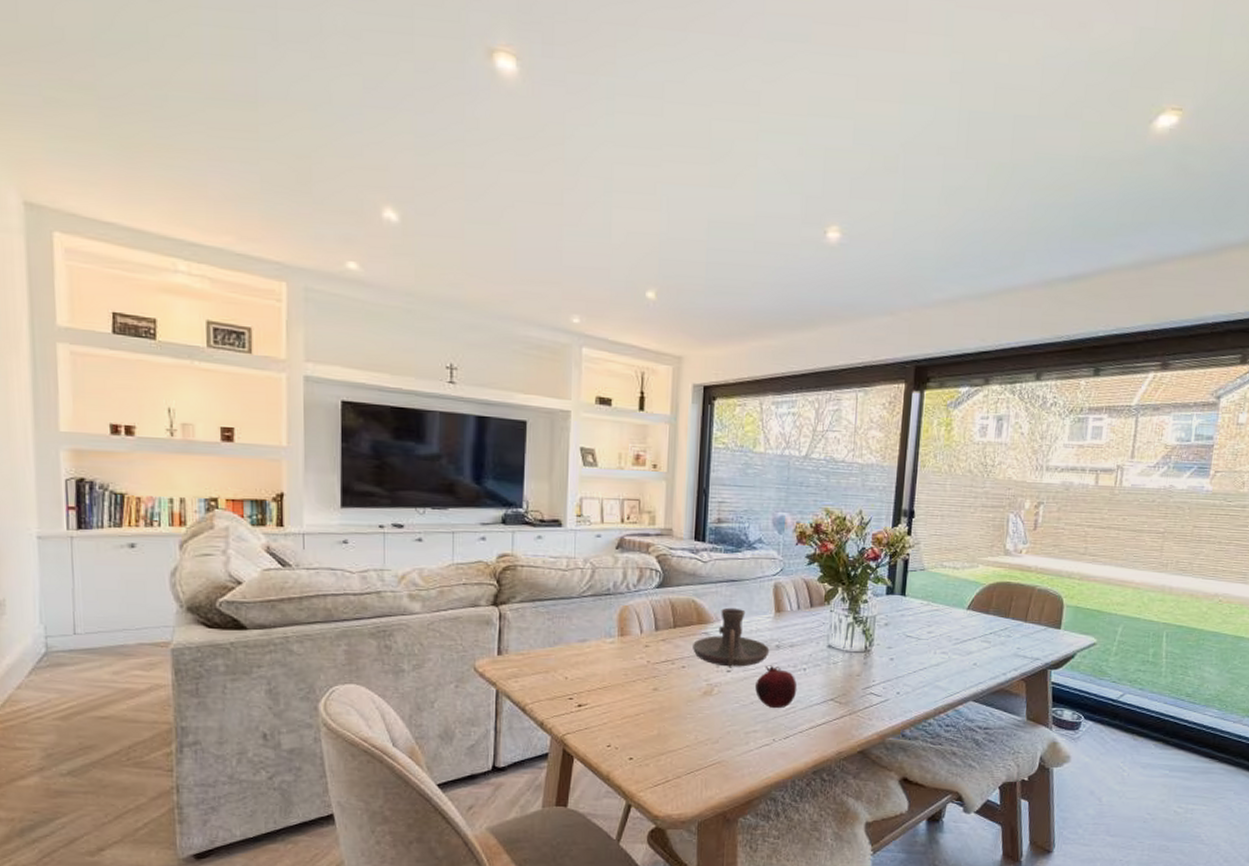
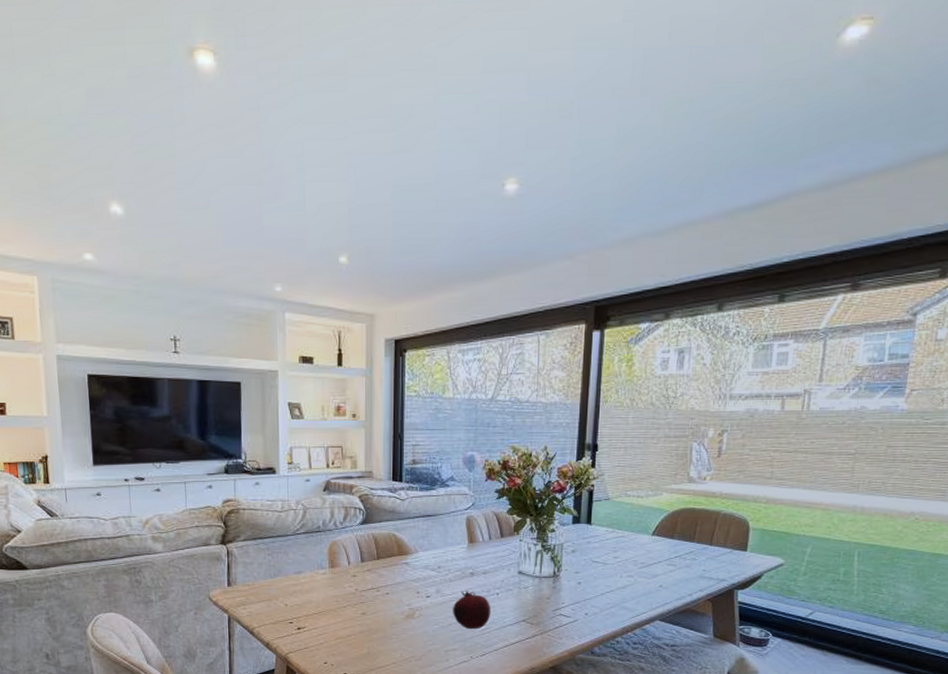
candle holder: present [693,607,770,668] -> none [395,540,465,594]

